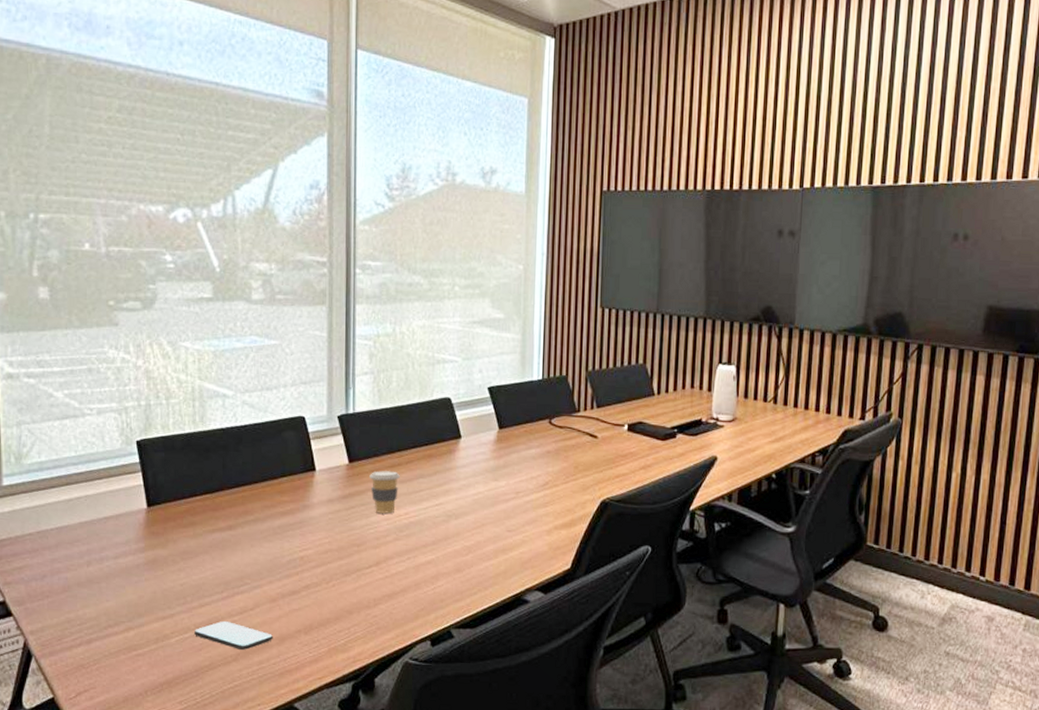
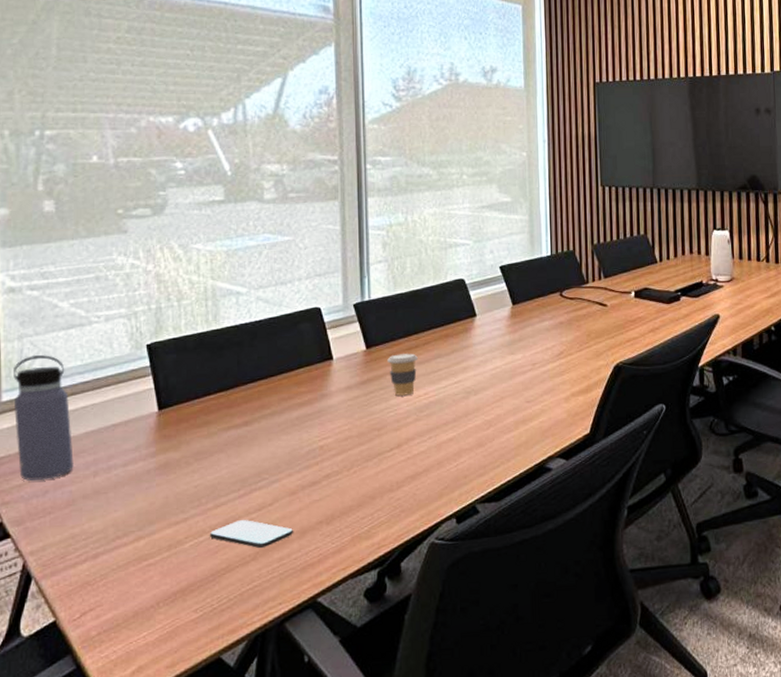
water bottle: none [13,443,69,564] -> present [13,355,74,481]

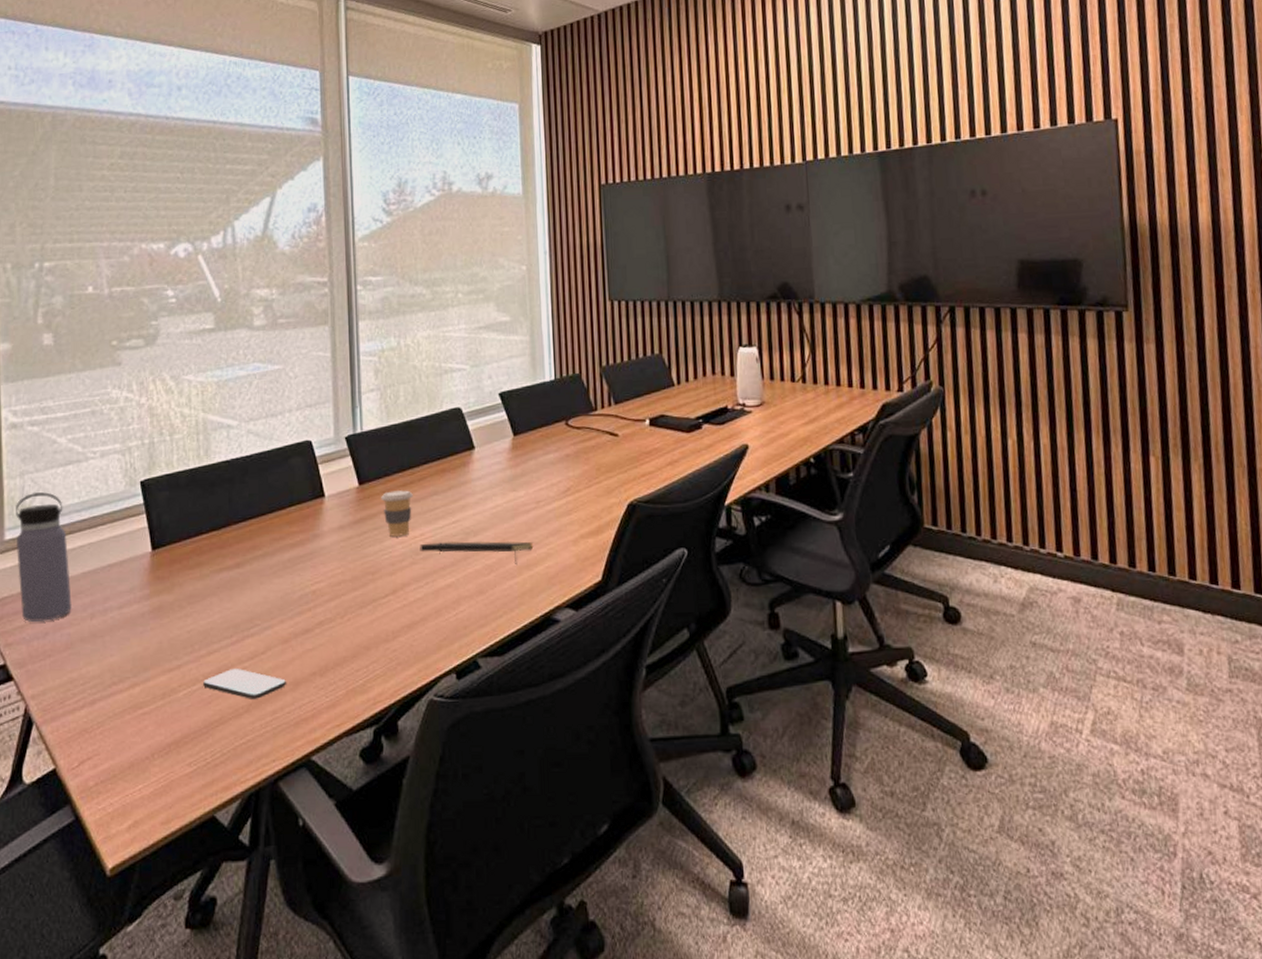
notepad: none [424,399,529,420] -> present [420,541,534,564]

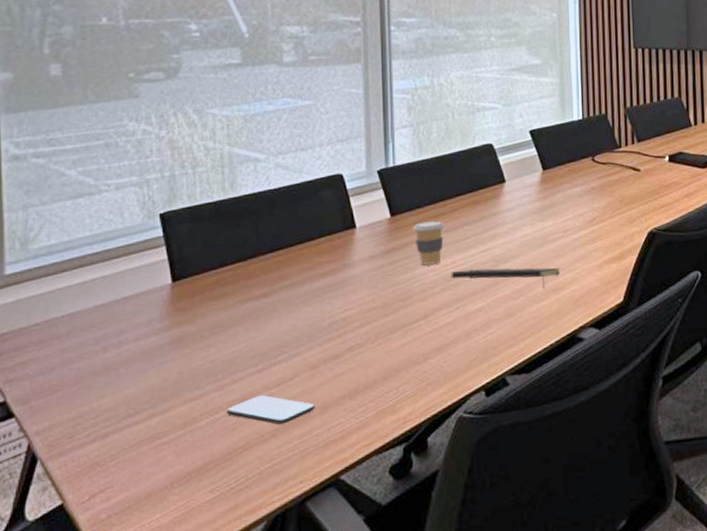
water bottle: present [16,492,72,622] -> none [18,225,82,357]

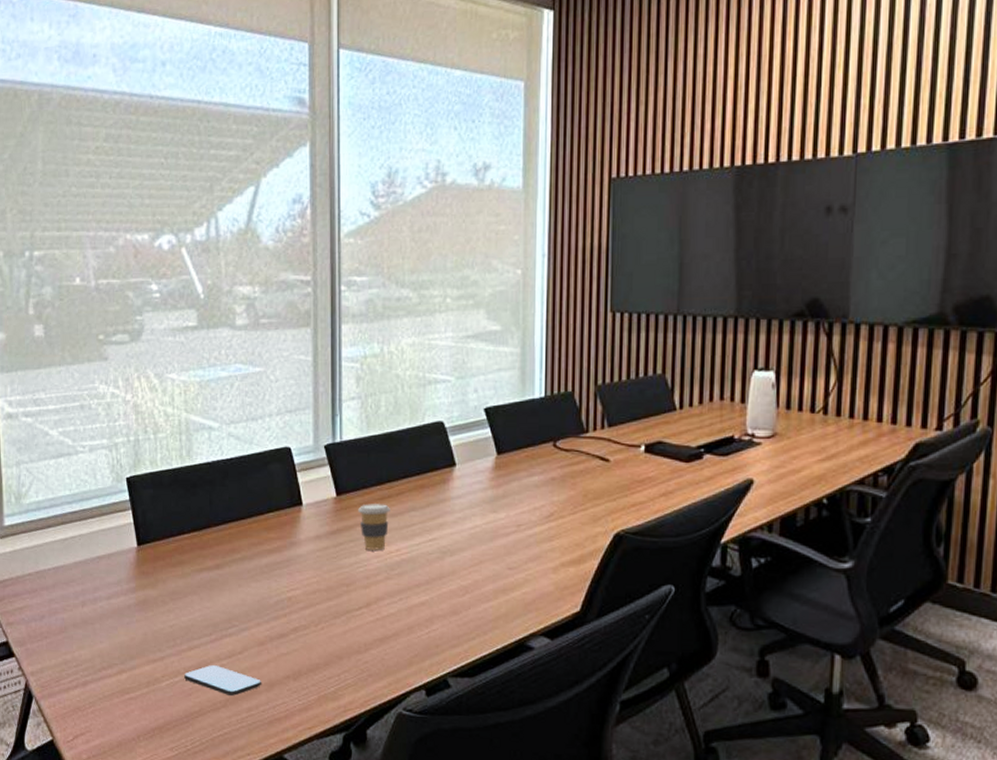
notepad: present [451,267,561,289] -> none [395,558,512,588]

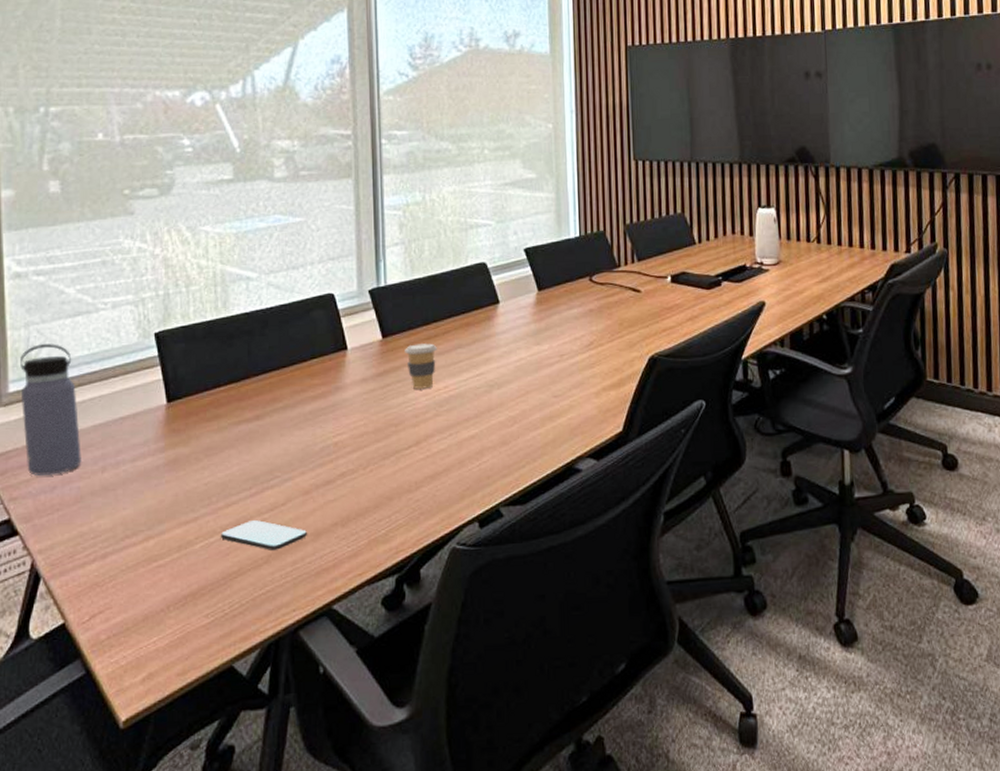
water bottle: none [13,482,65,605] -> present [20,344,81,476]

